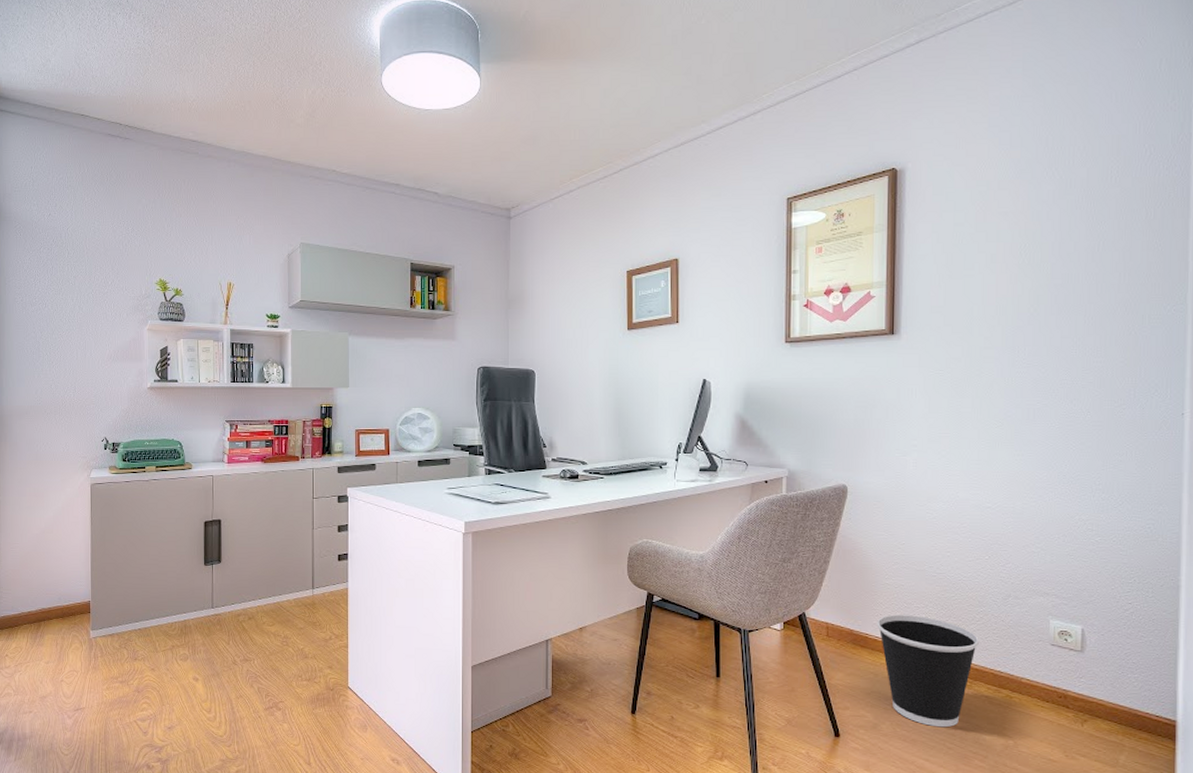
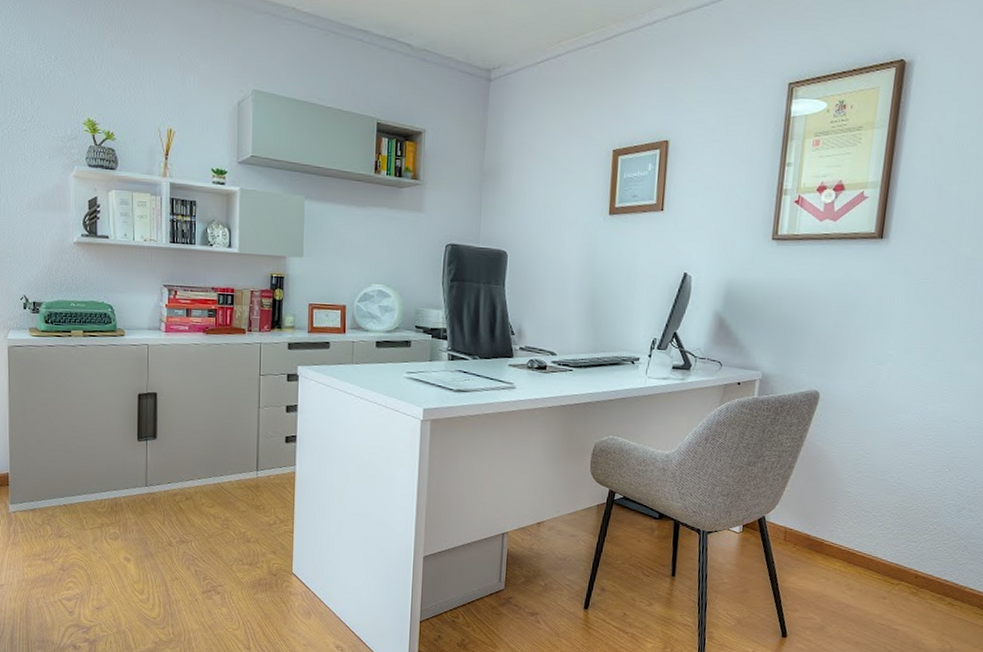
wastebasket: present [877,614,979,728] -> none [833,522,930,632]

